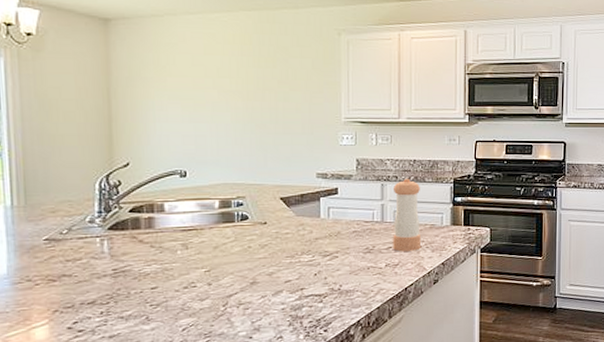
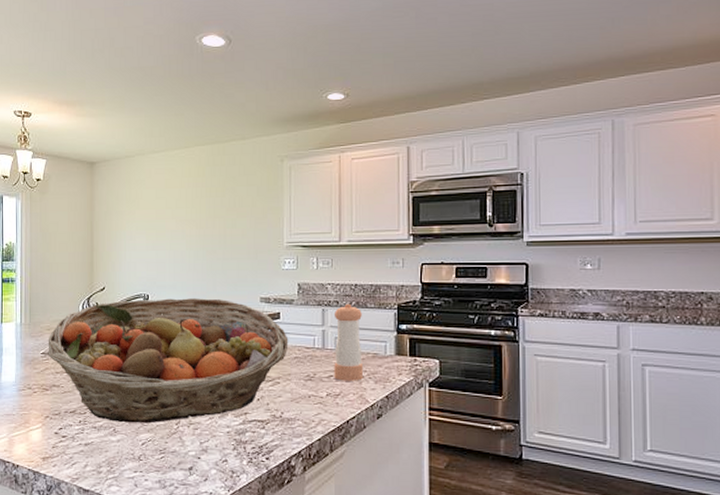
fruit basket: none [52,174,347,310] -> present [48,298,289,424]

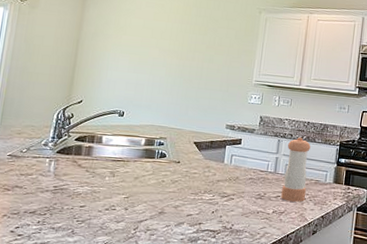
fruit basket: present [48,298,289,424] -> none [14,114,246,228]

